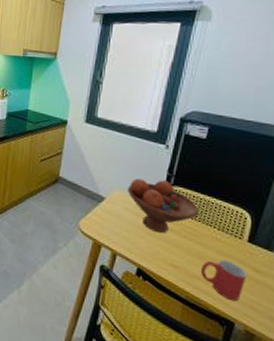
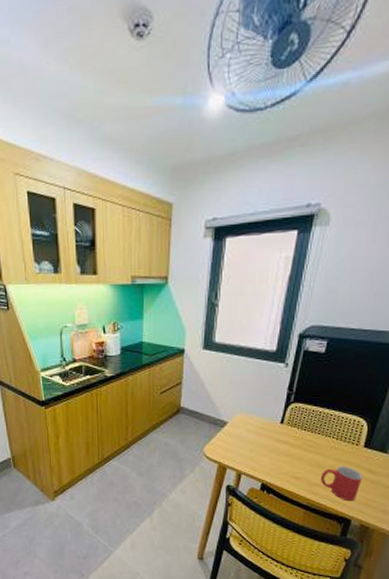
fruit bowl: present [128,178,200,234] -> none [249,398,319,450]

